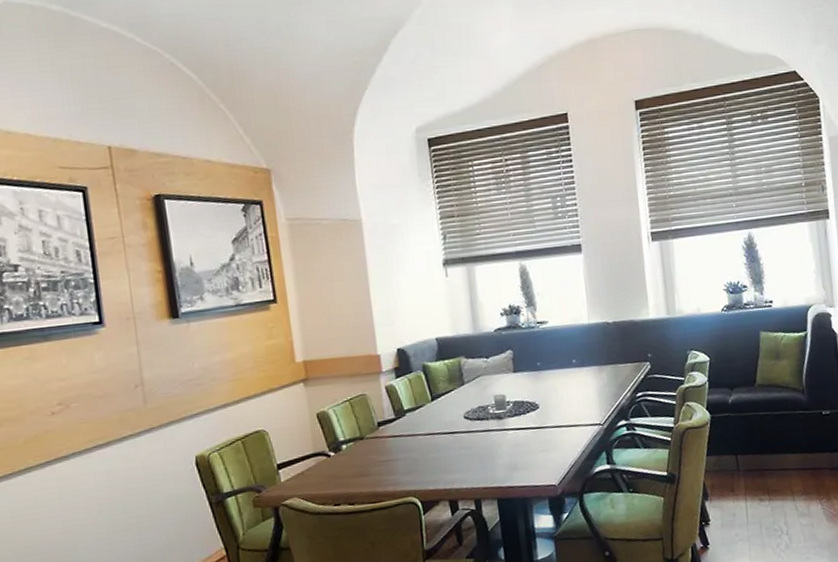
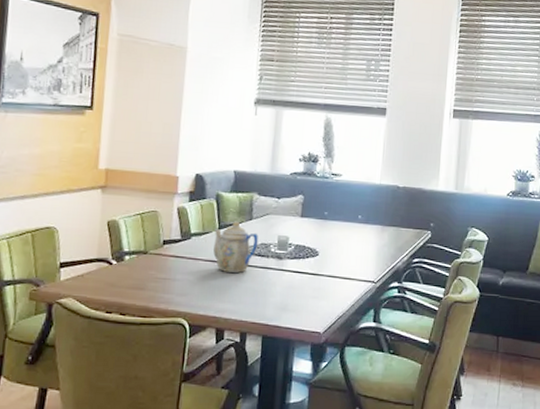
teapot: none [427,389,475,443] -> present [213,221,259,273]

